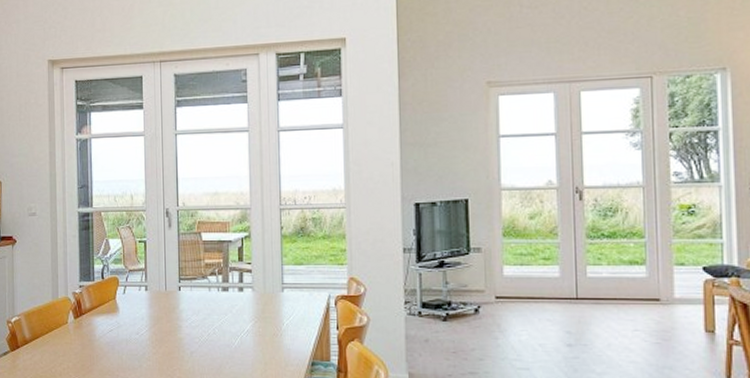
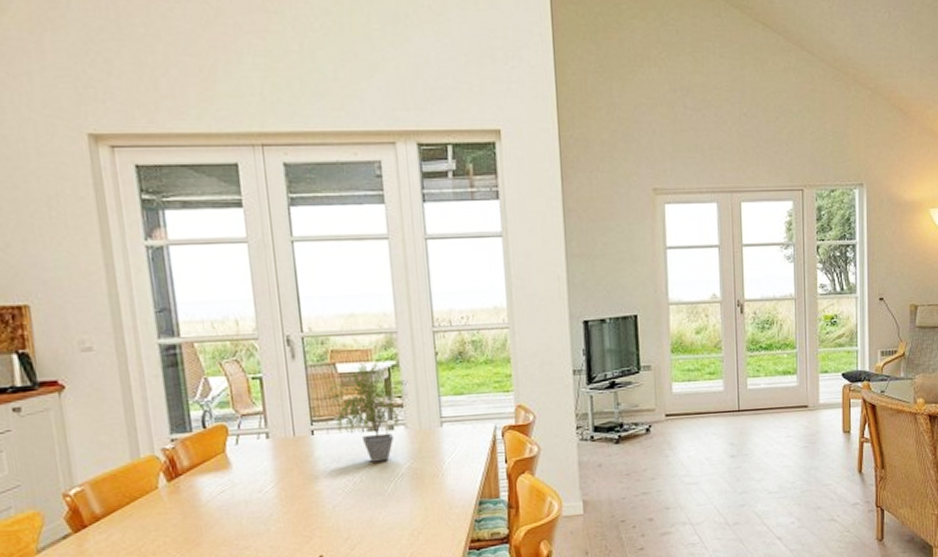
potted plant: none [187,227,257,318] -> present [320,354,409,462]

